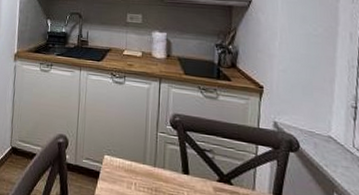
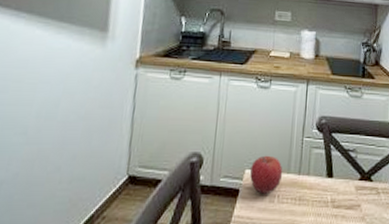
fruit: none [109,144,139,180] -> present [250,155,283,194]

